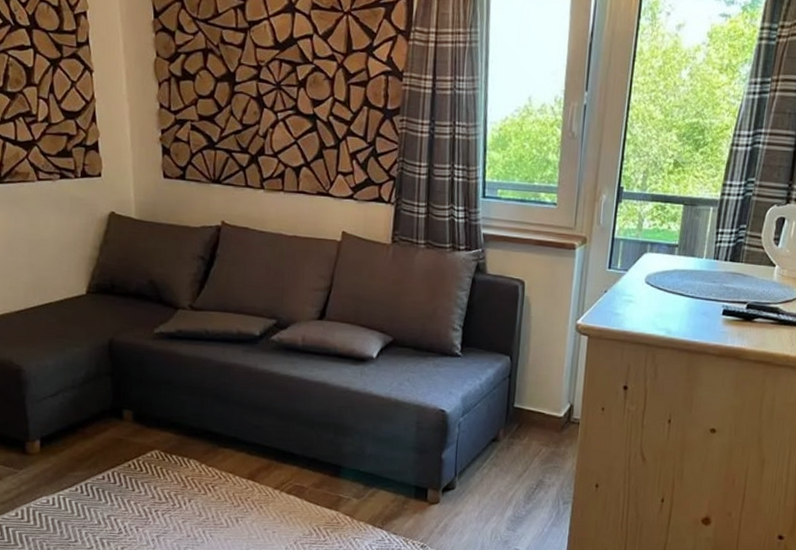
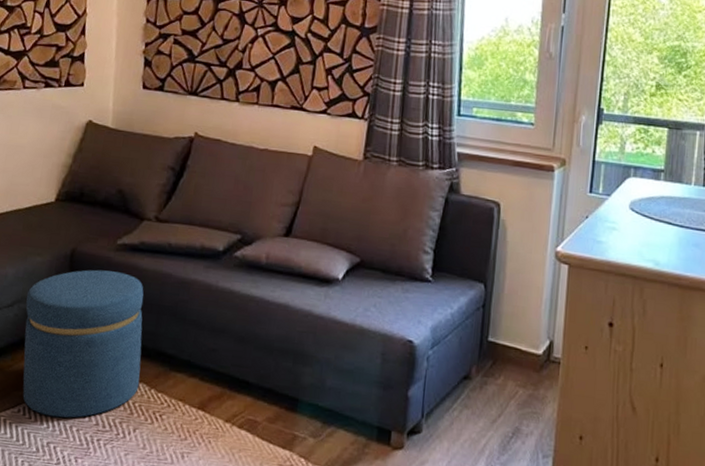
ottoman: none [70,358,190,494] -> present [22,269,144,418]

